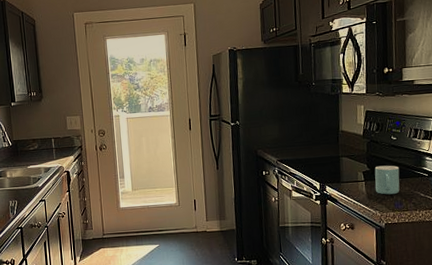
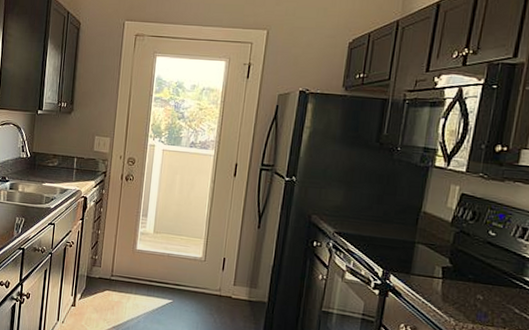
mug: present [374,165,400,195] -> none [454,263,492,303]

